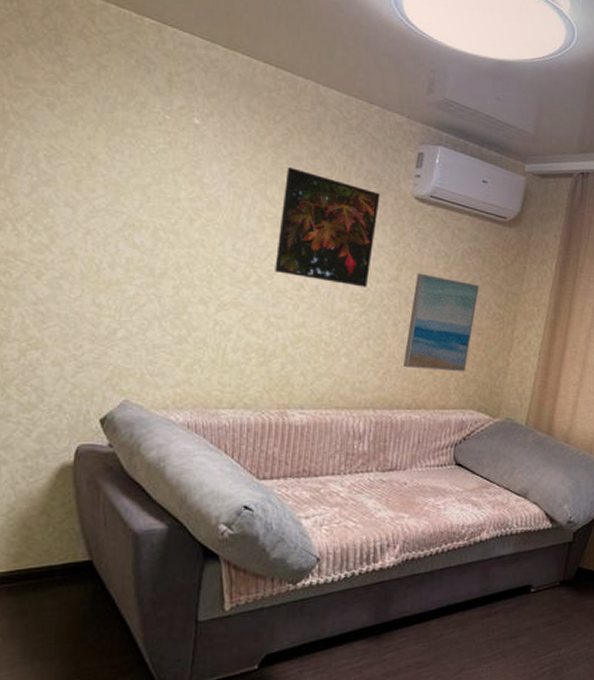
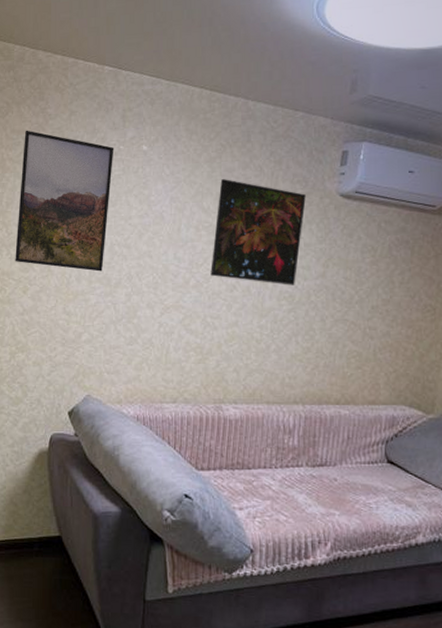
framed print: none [24,79,158,259] -> present [15,130,114,272]
wall art: present [404,273,480,372] -> none [332,268,408,366]

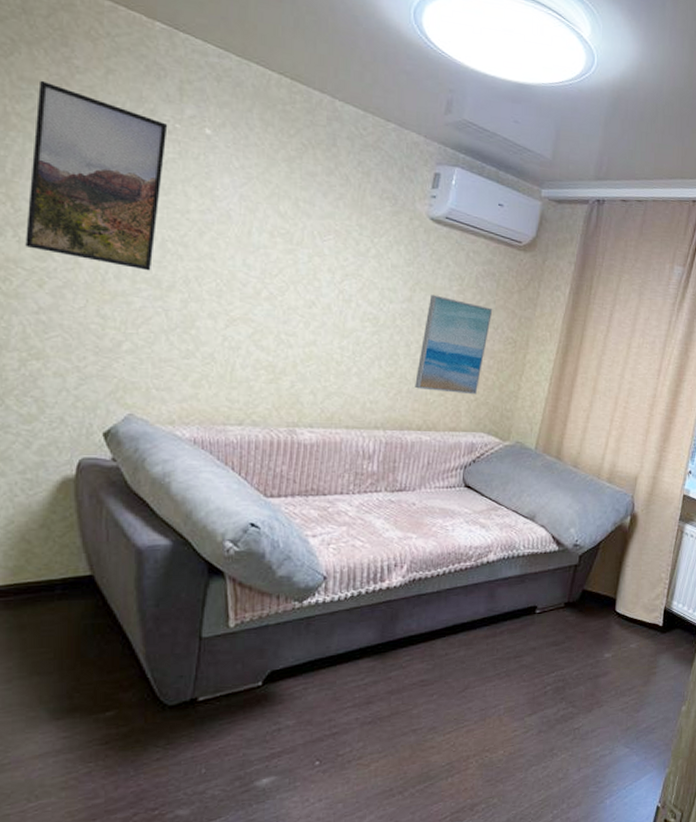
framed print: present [211,178,306,285] -> none [286,182,395,307]
wall art: none [332,268,408,366] -> present [415,294,493,395]

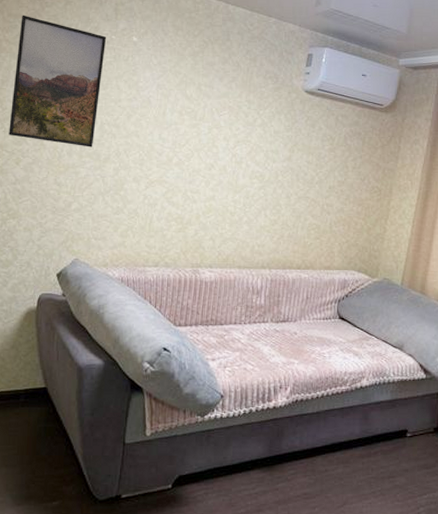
wall art: present [415,294,493,395] -> none [295,154,360,237]

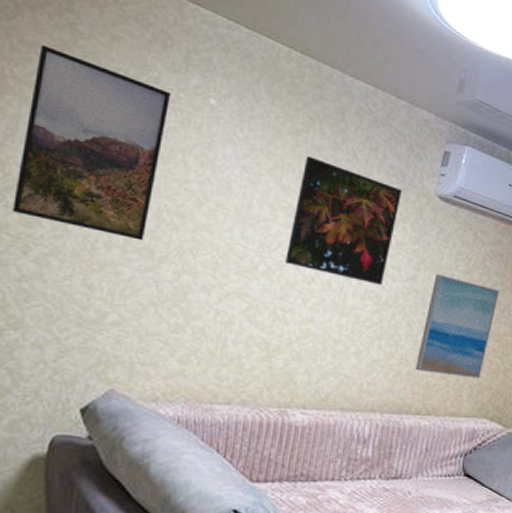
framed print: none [192,70,276,166] -> present [285,155,402,285]
wall art: none [295,154,360,237] -> present [415,274,500,379]

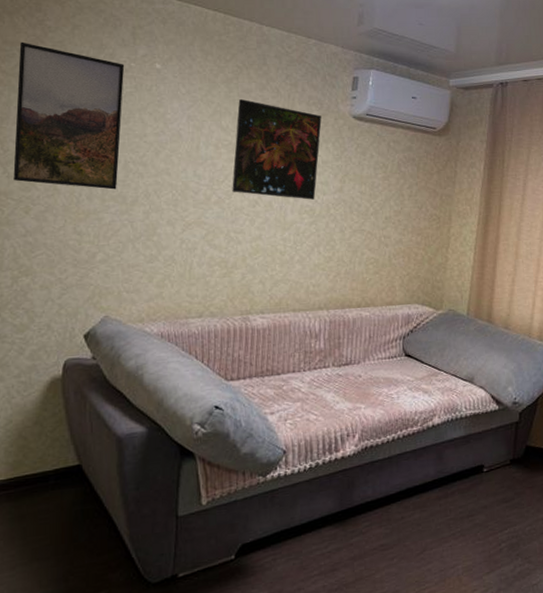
wall art: present [415,274,500,379] -> none [351,183,416,270]

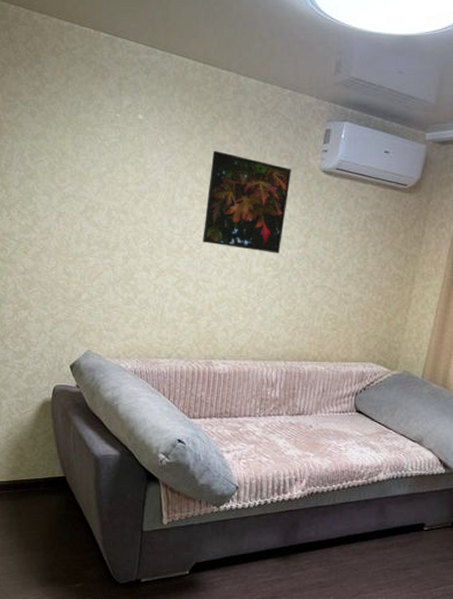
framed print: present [13,41,125,190] -> none [15,93,111,235]

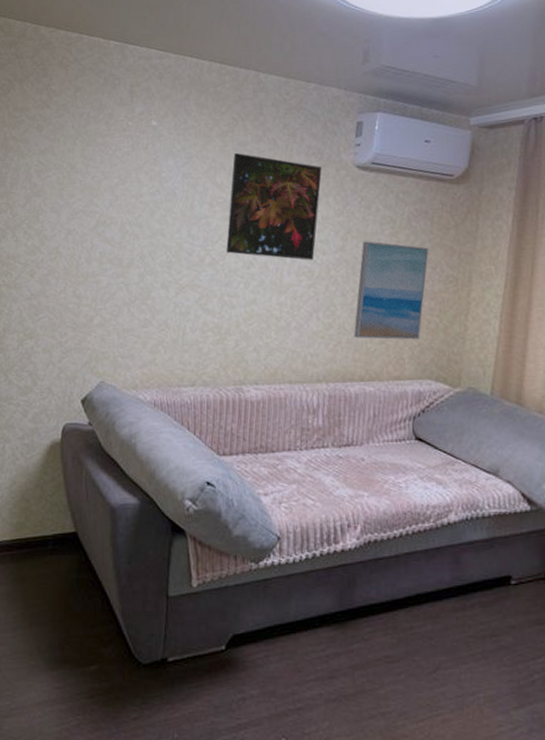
wall art: none [311,239,380,328] -> present [354,241,429,340]

